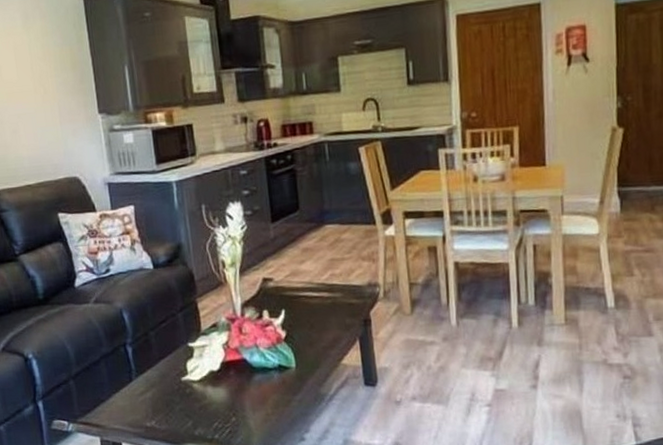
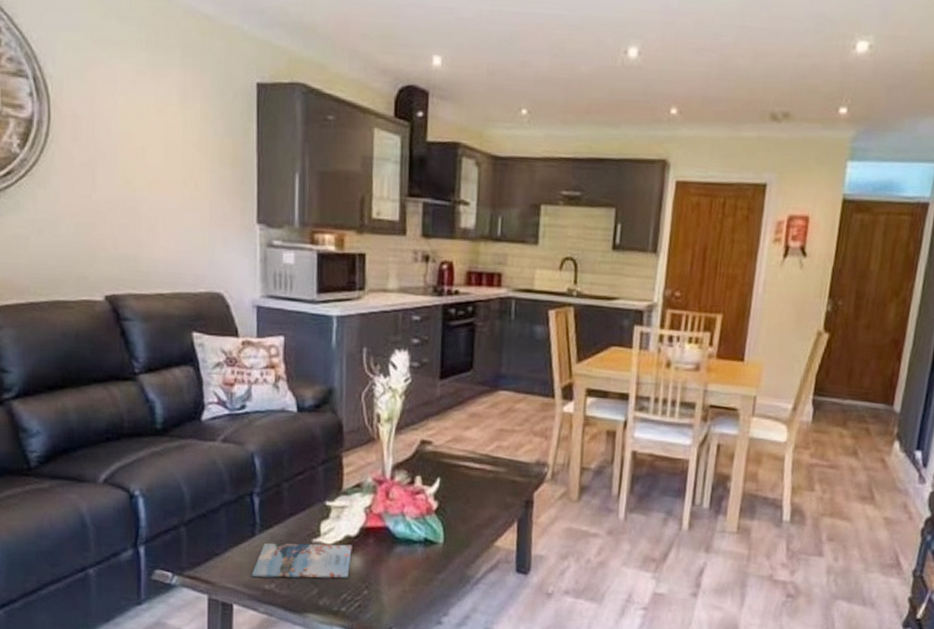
magazine: none [134,378,218,417] -> present [252,542,352,579]

